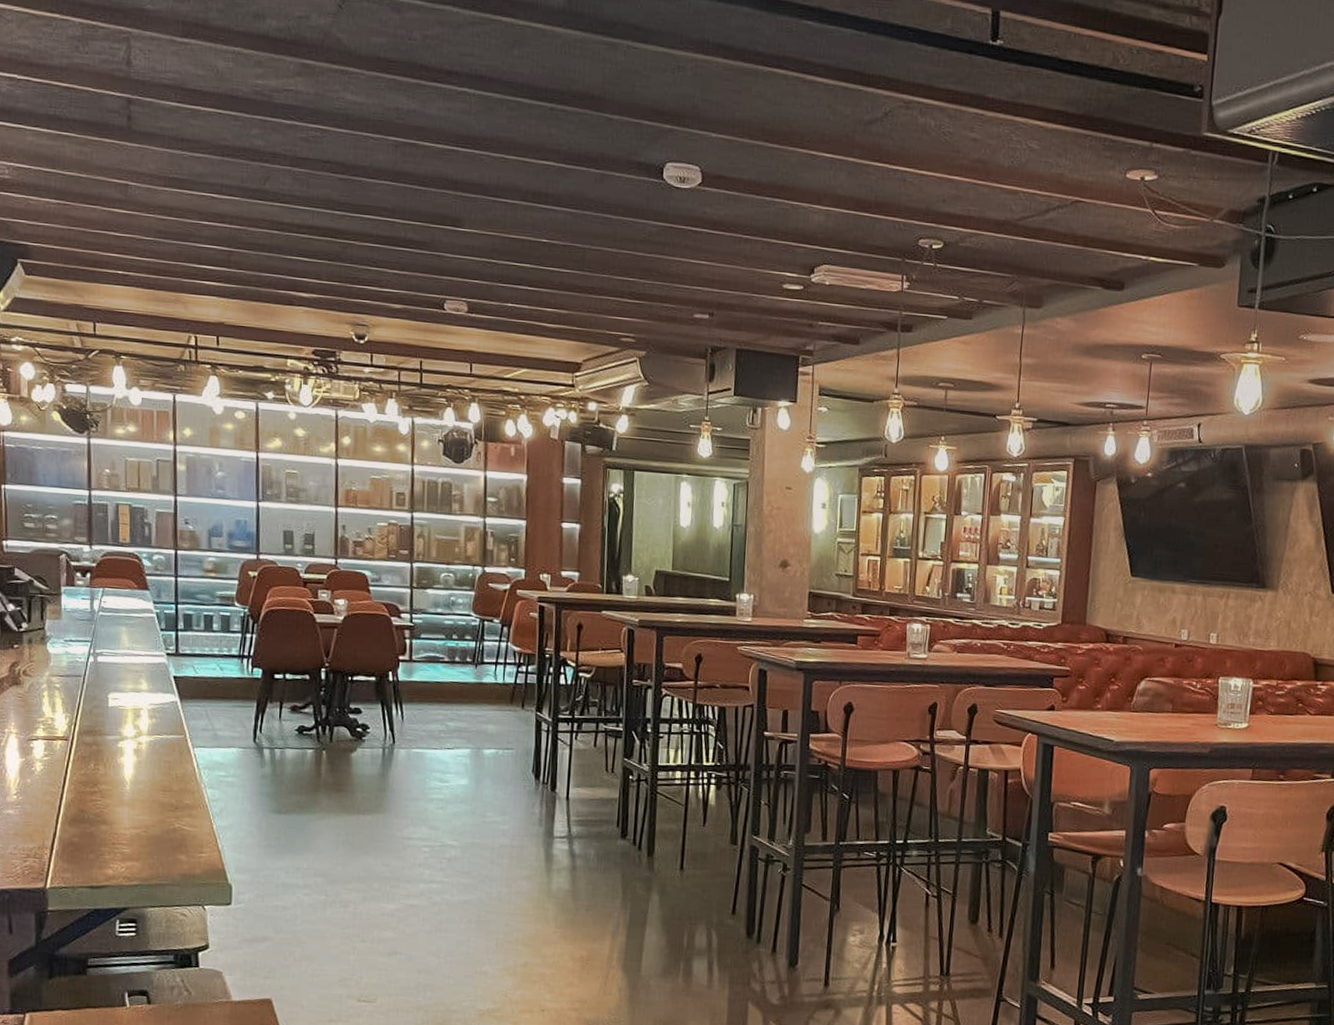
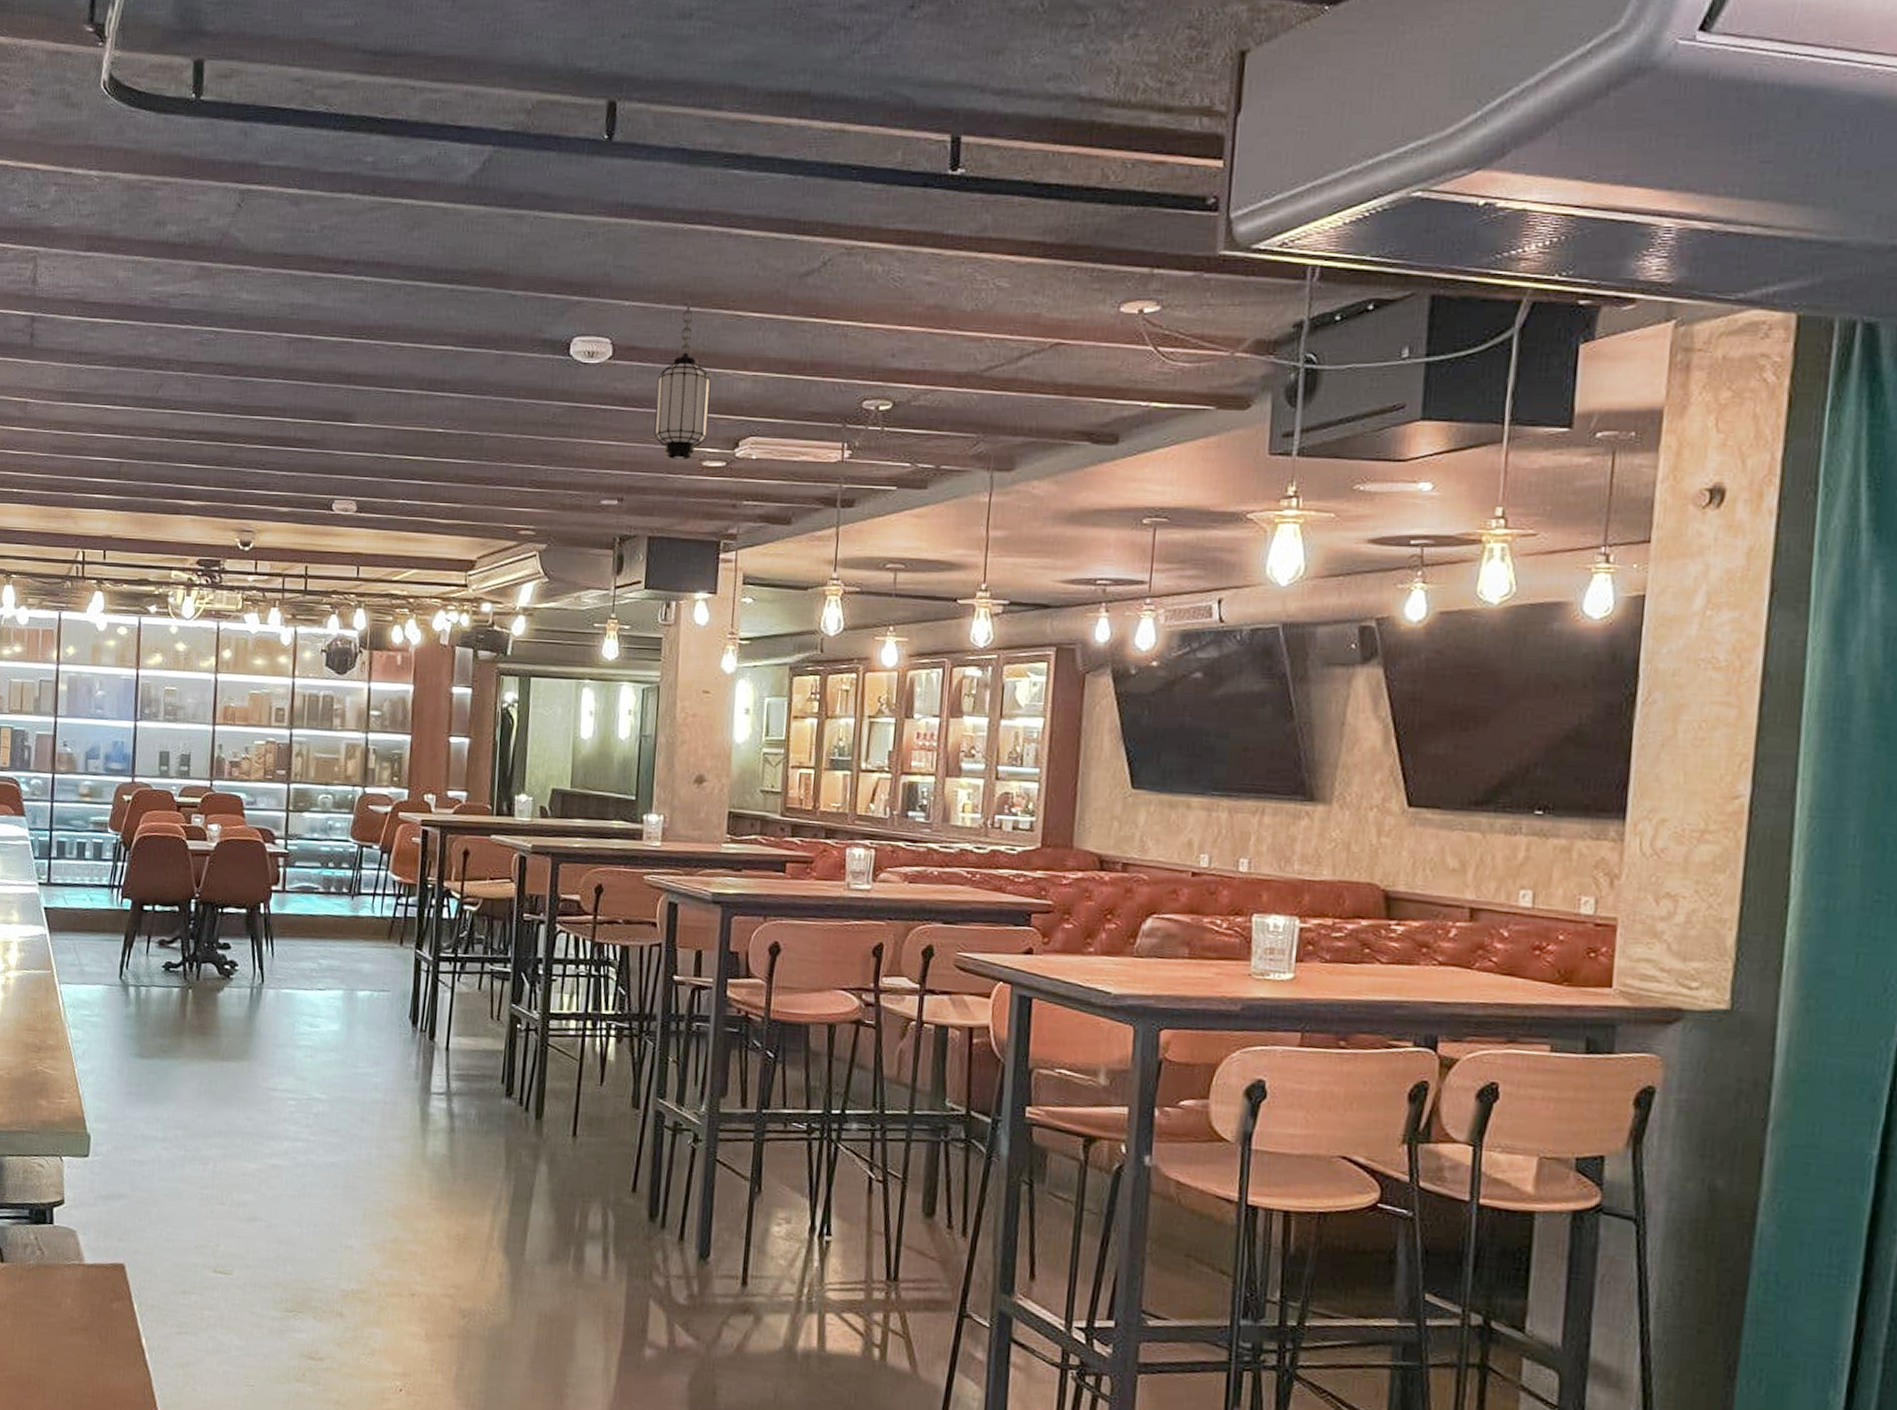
hanging lantern: none [740,137,790,282] -> present [654,301,711,460]

